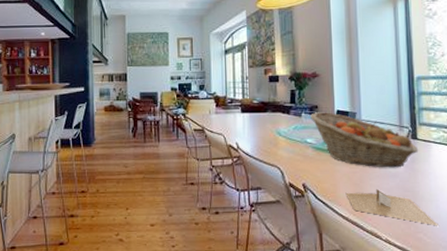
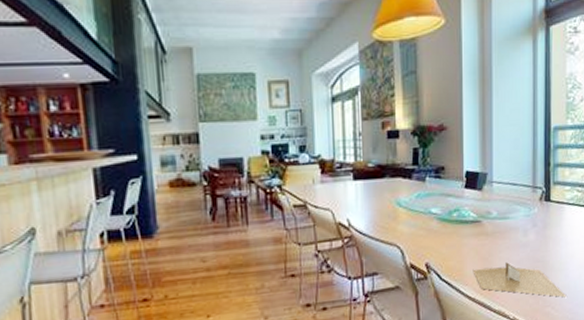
fruit basket: present [310,112,418,168] -> none [436,174,550,238]

